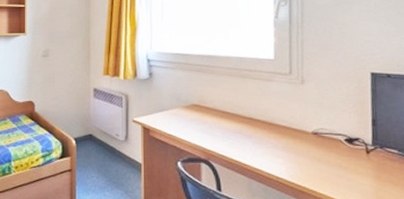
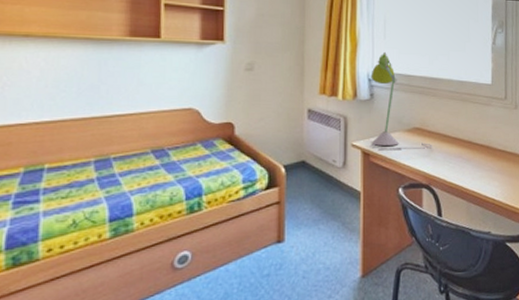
desk lamp: none [149,33,211,126] -> present [370,51,433,151]

